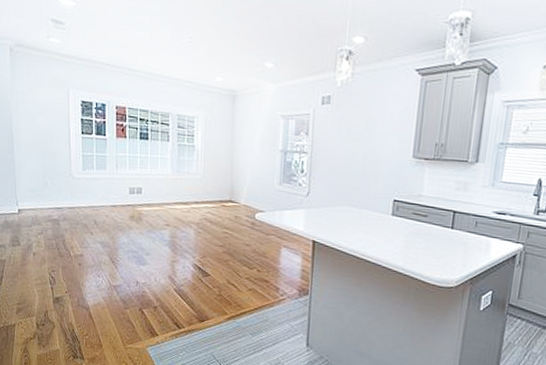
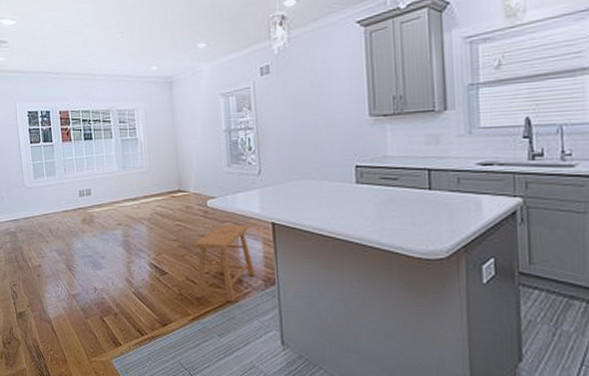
stool: none [234,237,292,307] -> present [195,225,256,302]

